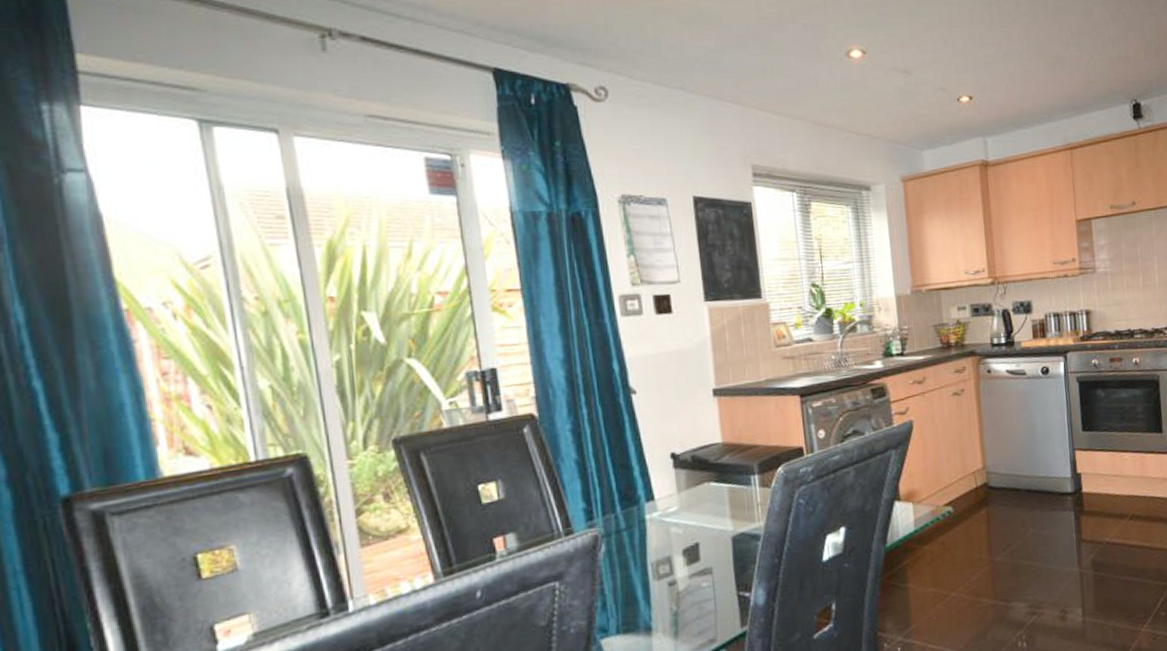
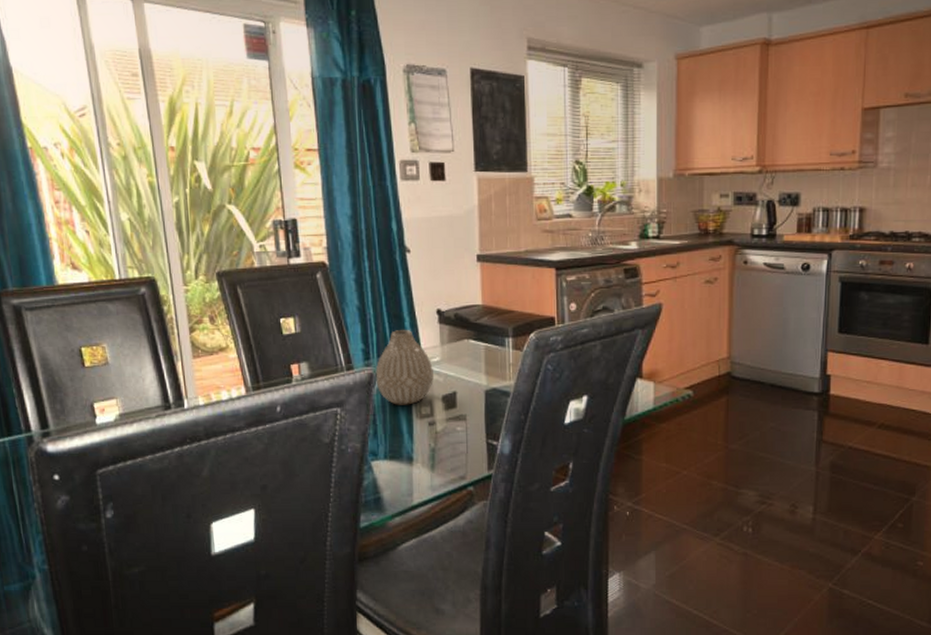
vase: none [601,480,671,568] -> present [375,330,434,405]

